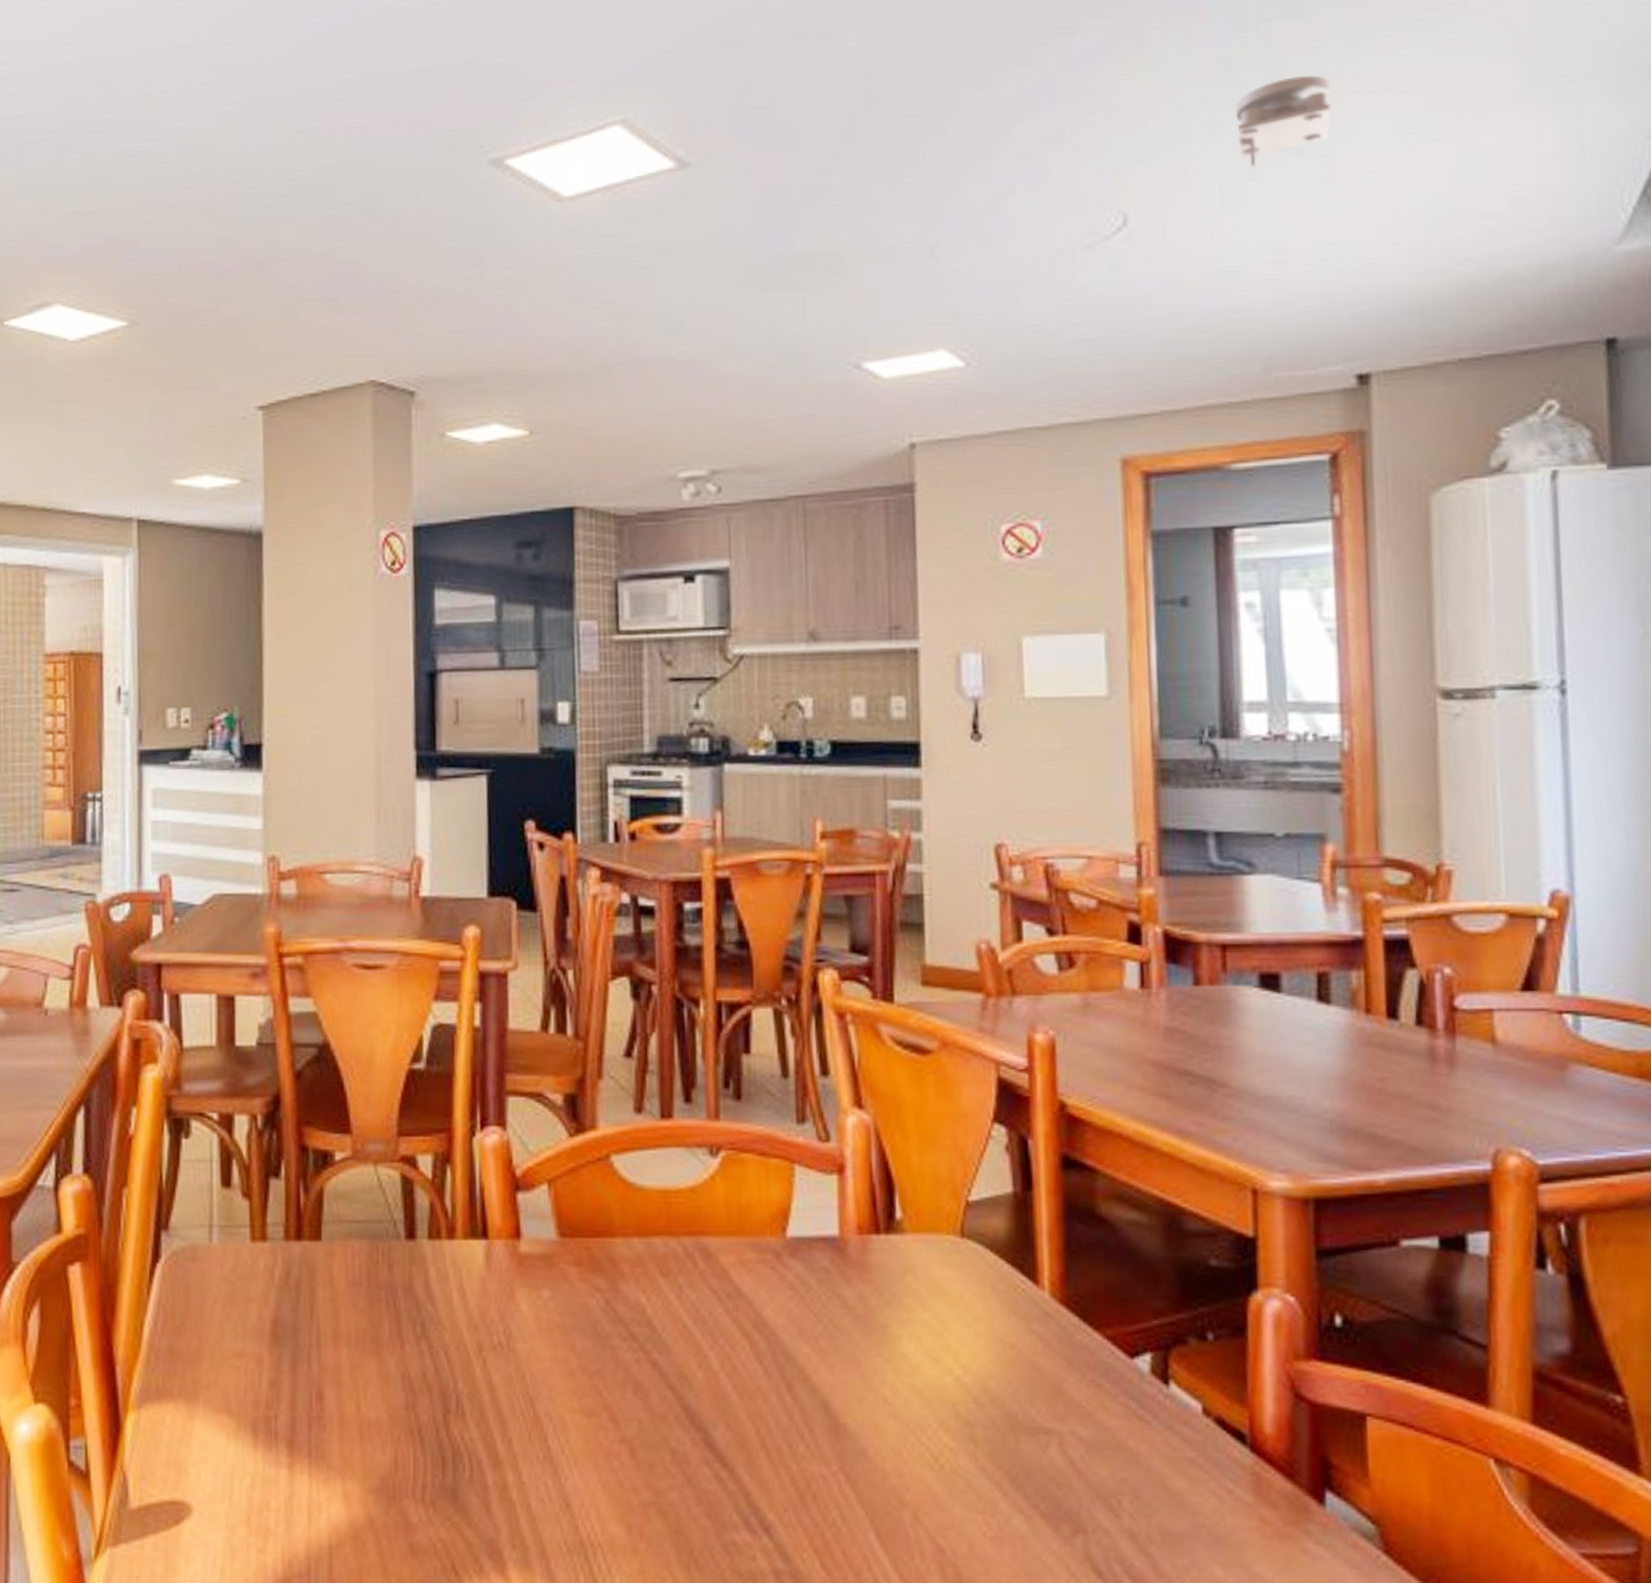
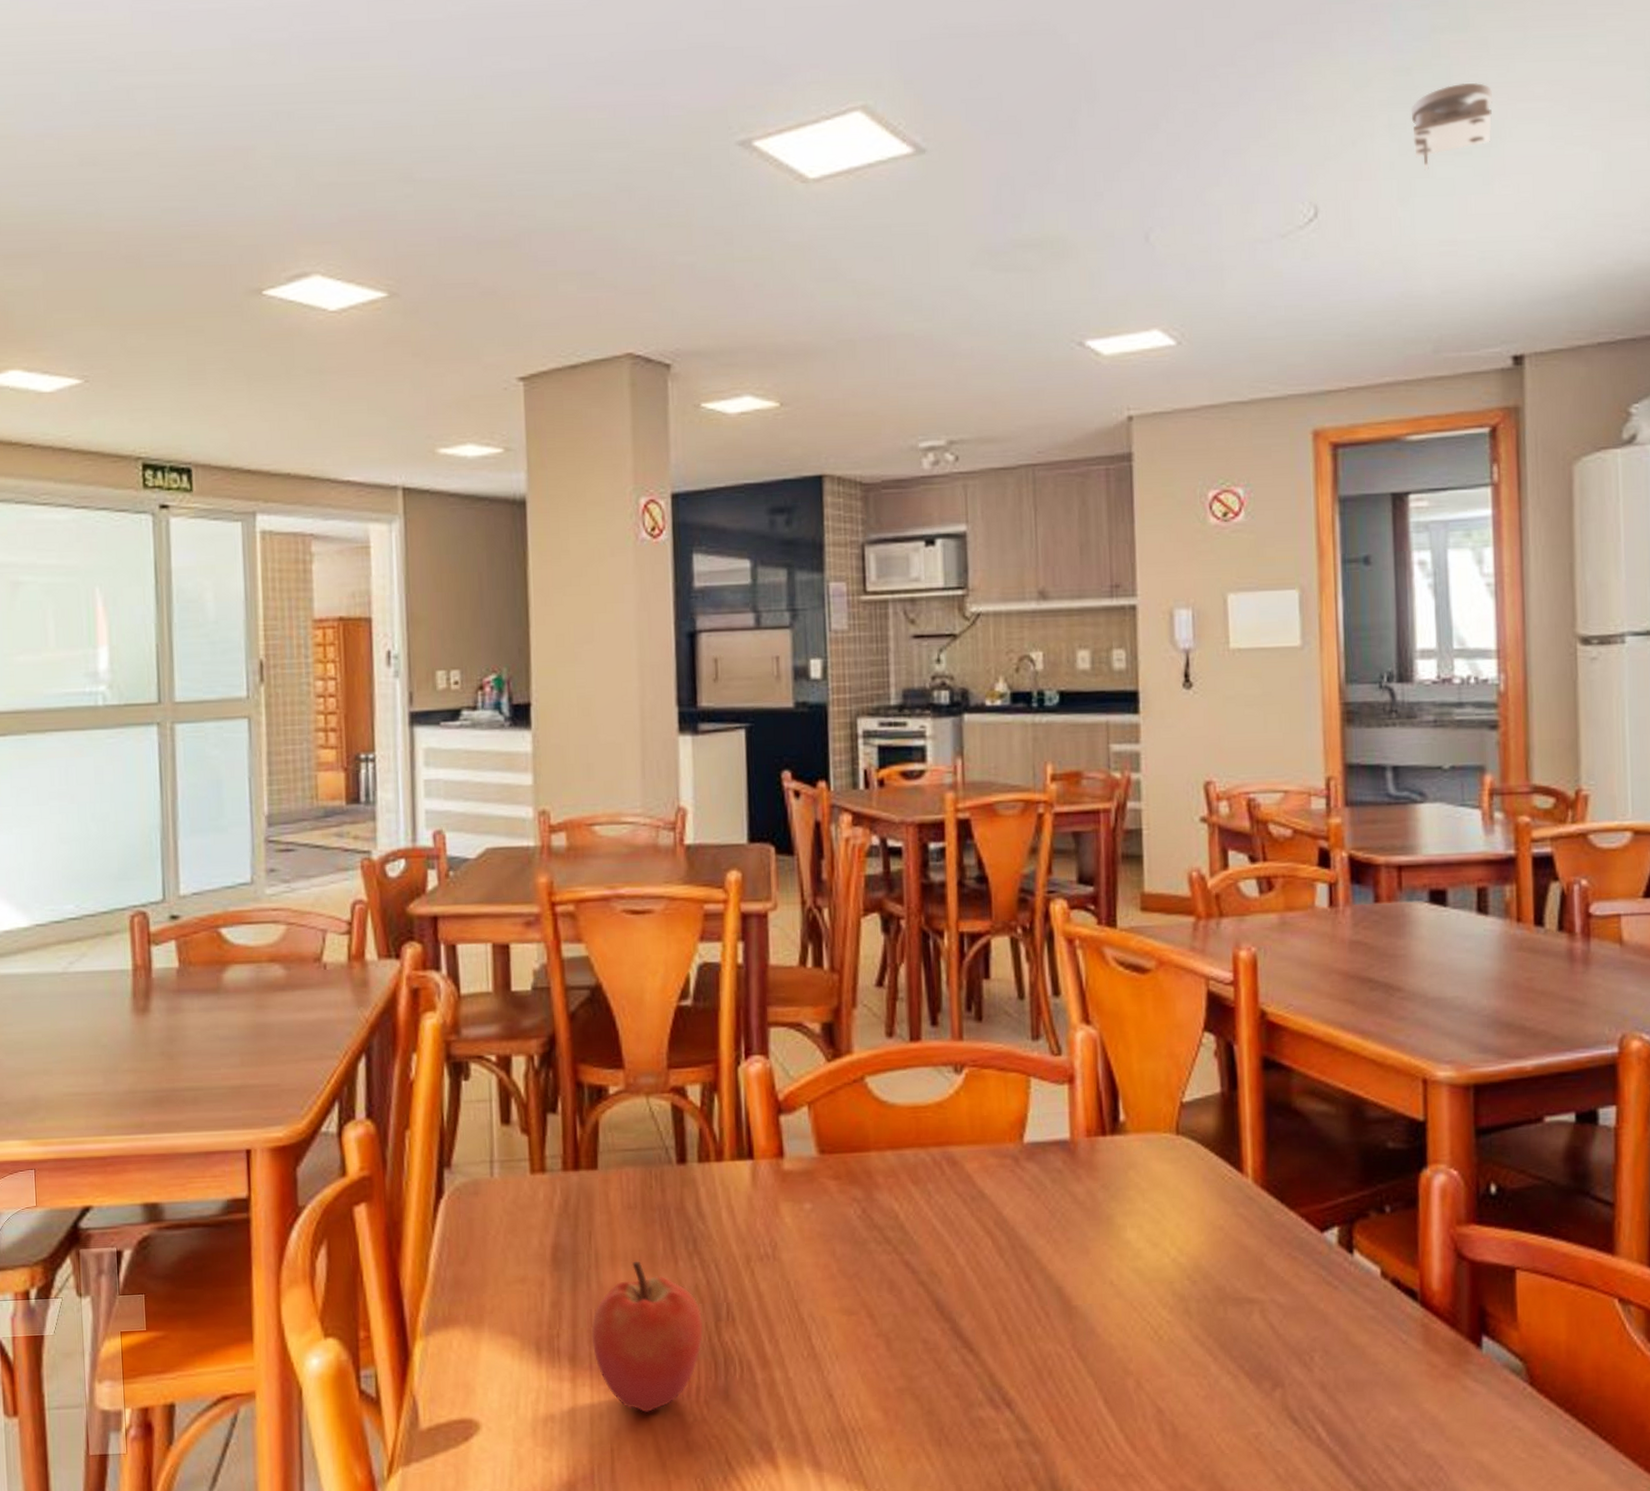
apple: none [311,1342,431,1508] -> present [591,1261,703,1412]

